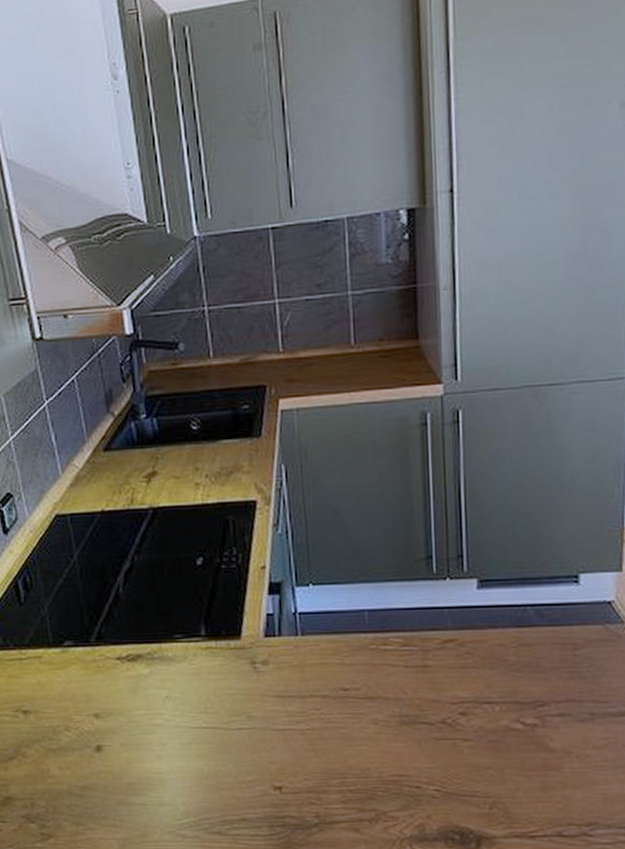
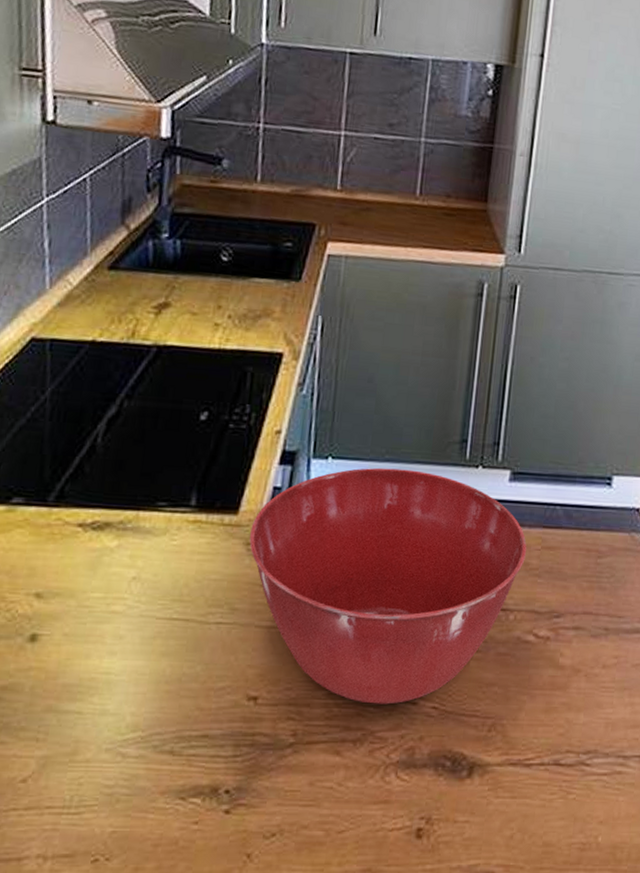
mixing bowl: none [253,587,504,789] -> present [249,467,527,705]

